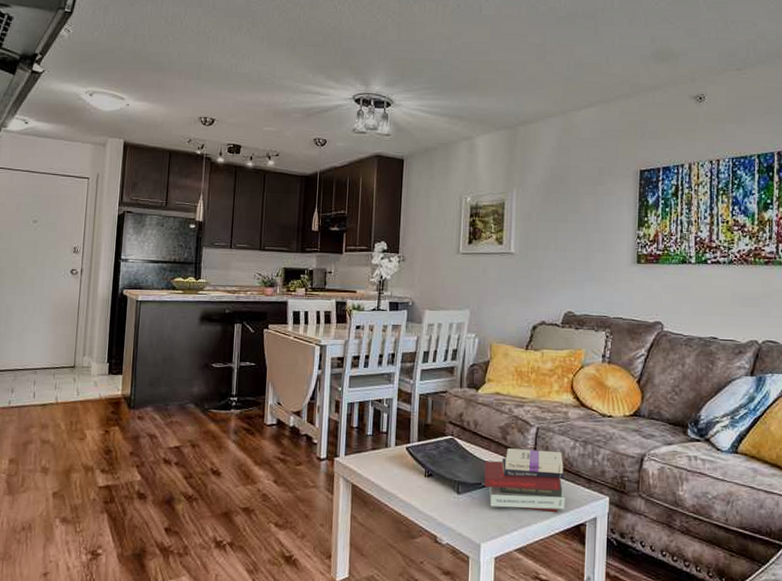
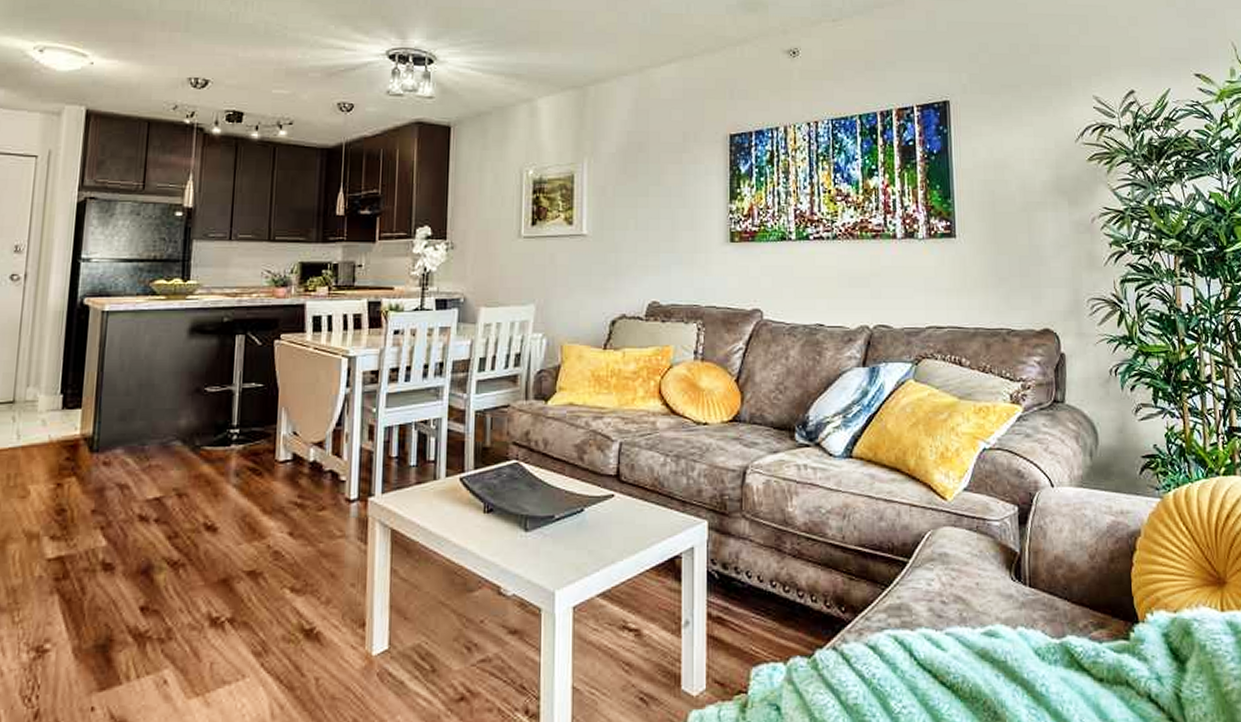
books: present [484,448,565,512] -> none [557,469,656,544]

